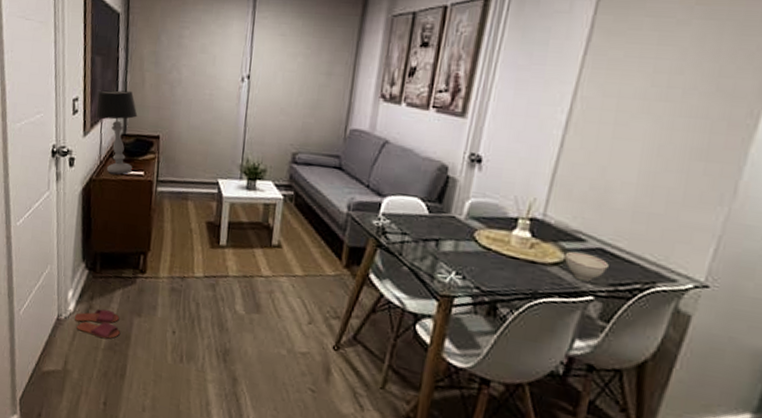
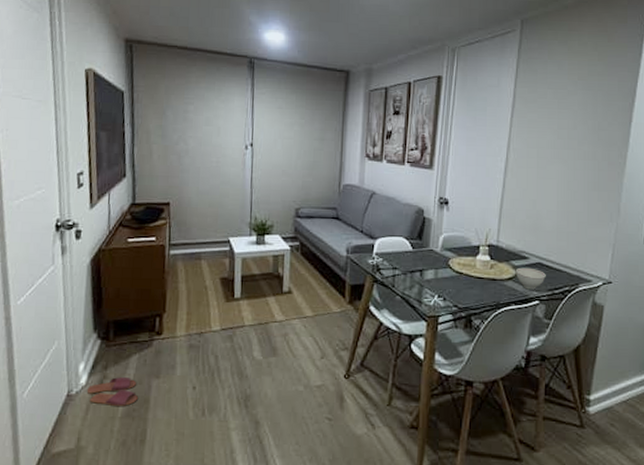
table lamp: present [95,90,138,175] -> none [101,162,147,242]

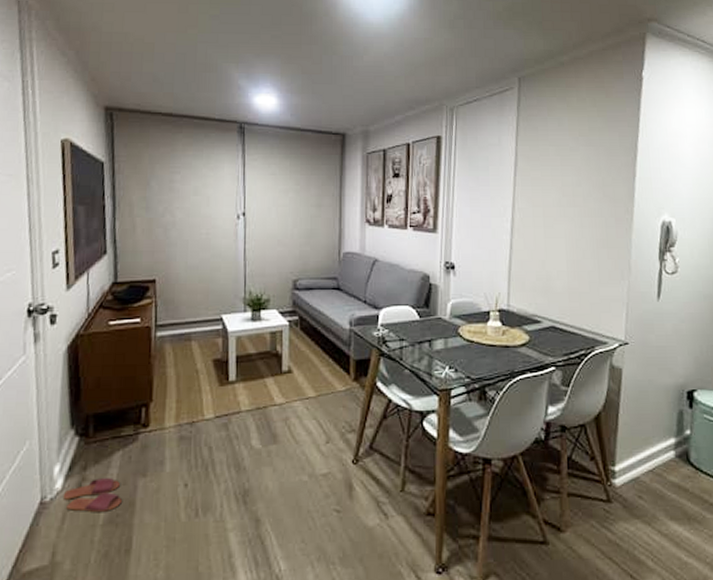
bowl: present [515,267,546,290] -> none [528,332,560,356]

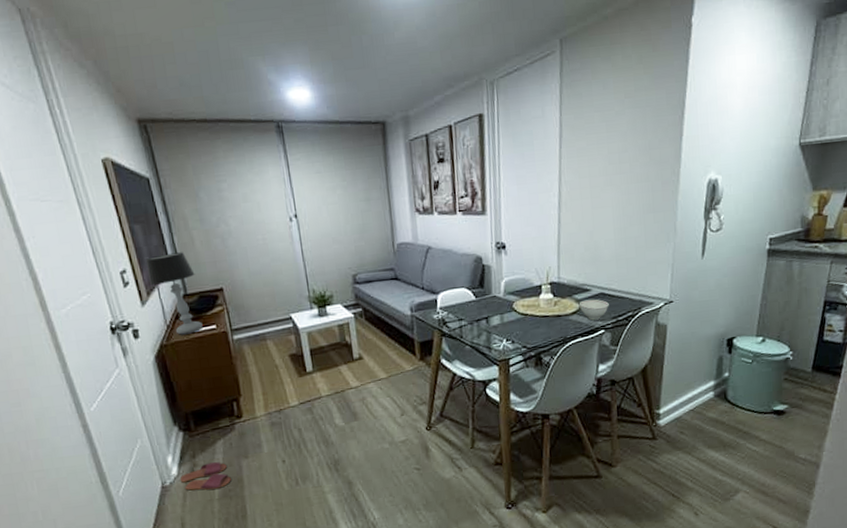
table lamp: none [79,238,130,325] -> present [146,252,203,335]
bowl: none [528,332,560,356] -> present [578,299,609,321]

